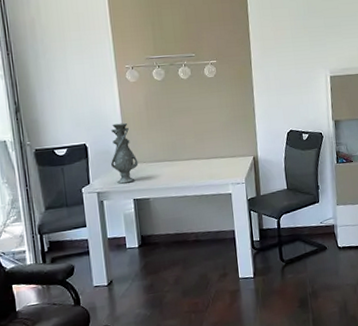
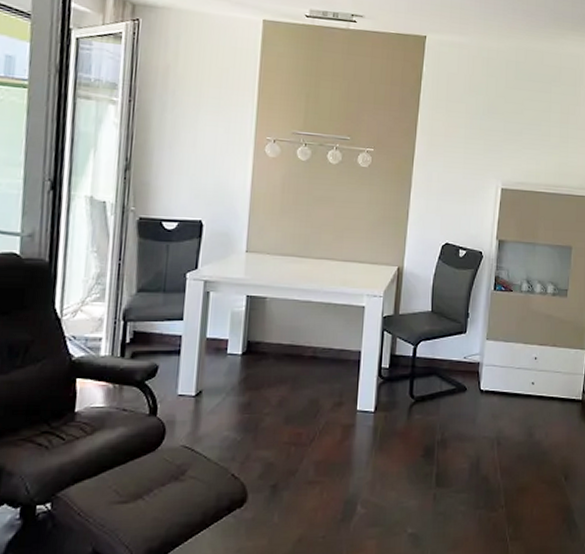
vase: present [110,122,139,184] -> none [228,202,261,275]

